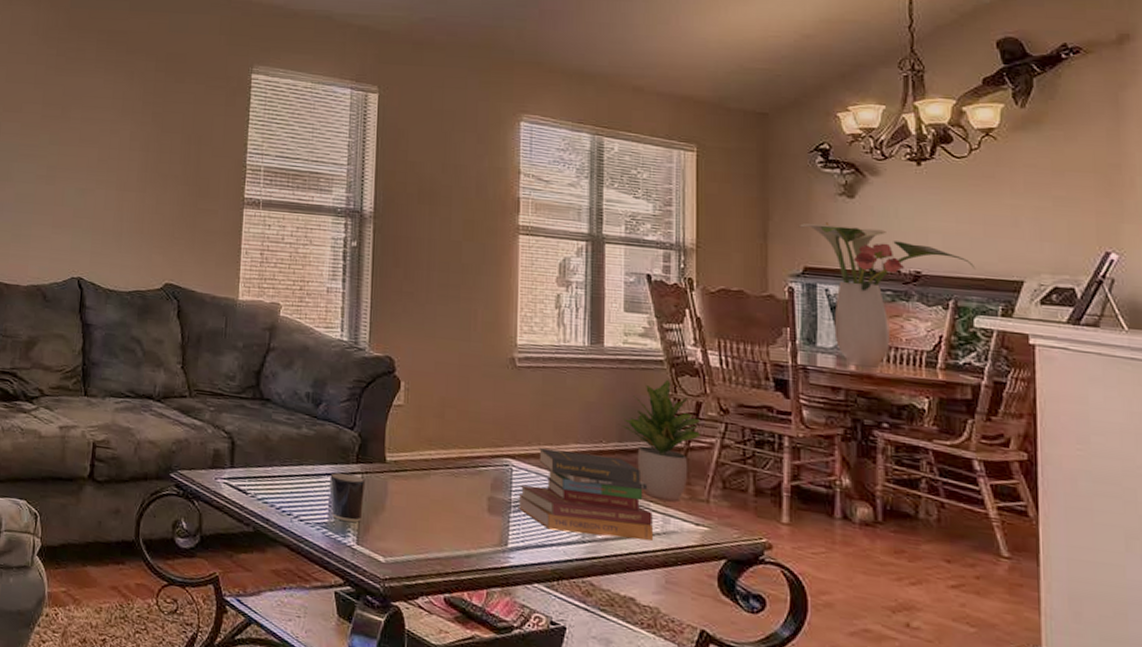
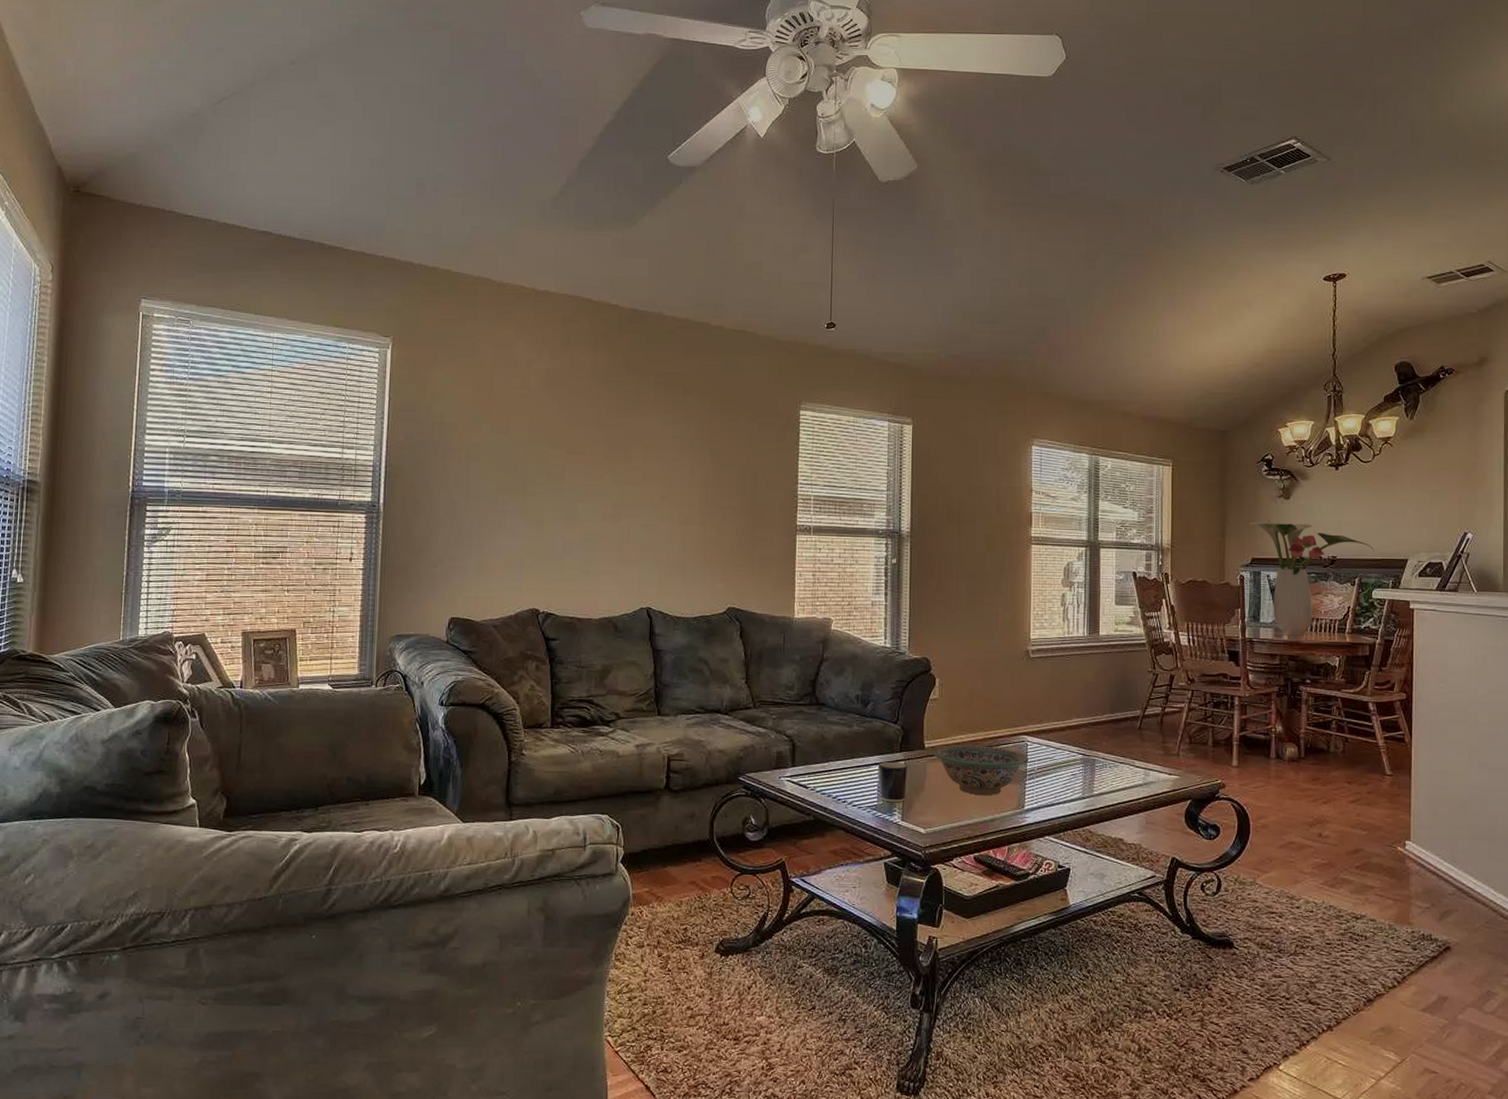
decorative bowl: none [395,461,513,527] -> present [933,745,1029,796]
books: present [517,448,654,542] -> none [1032,724,1138,792]
potted plant: present [617,379,700,503] -> none [1110,658,1173,758]

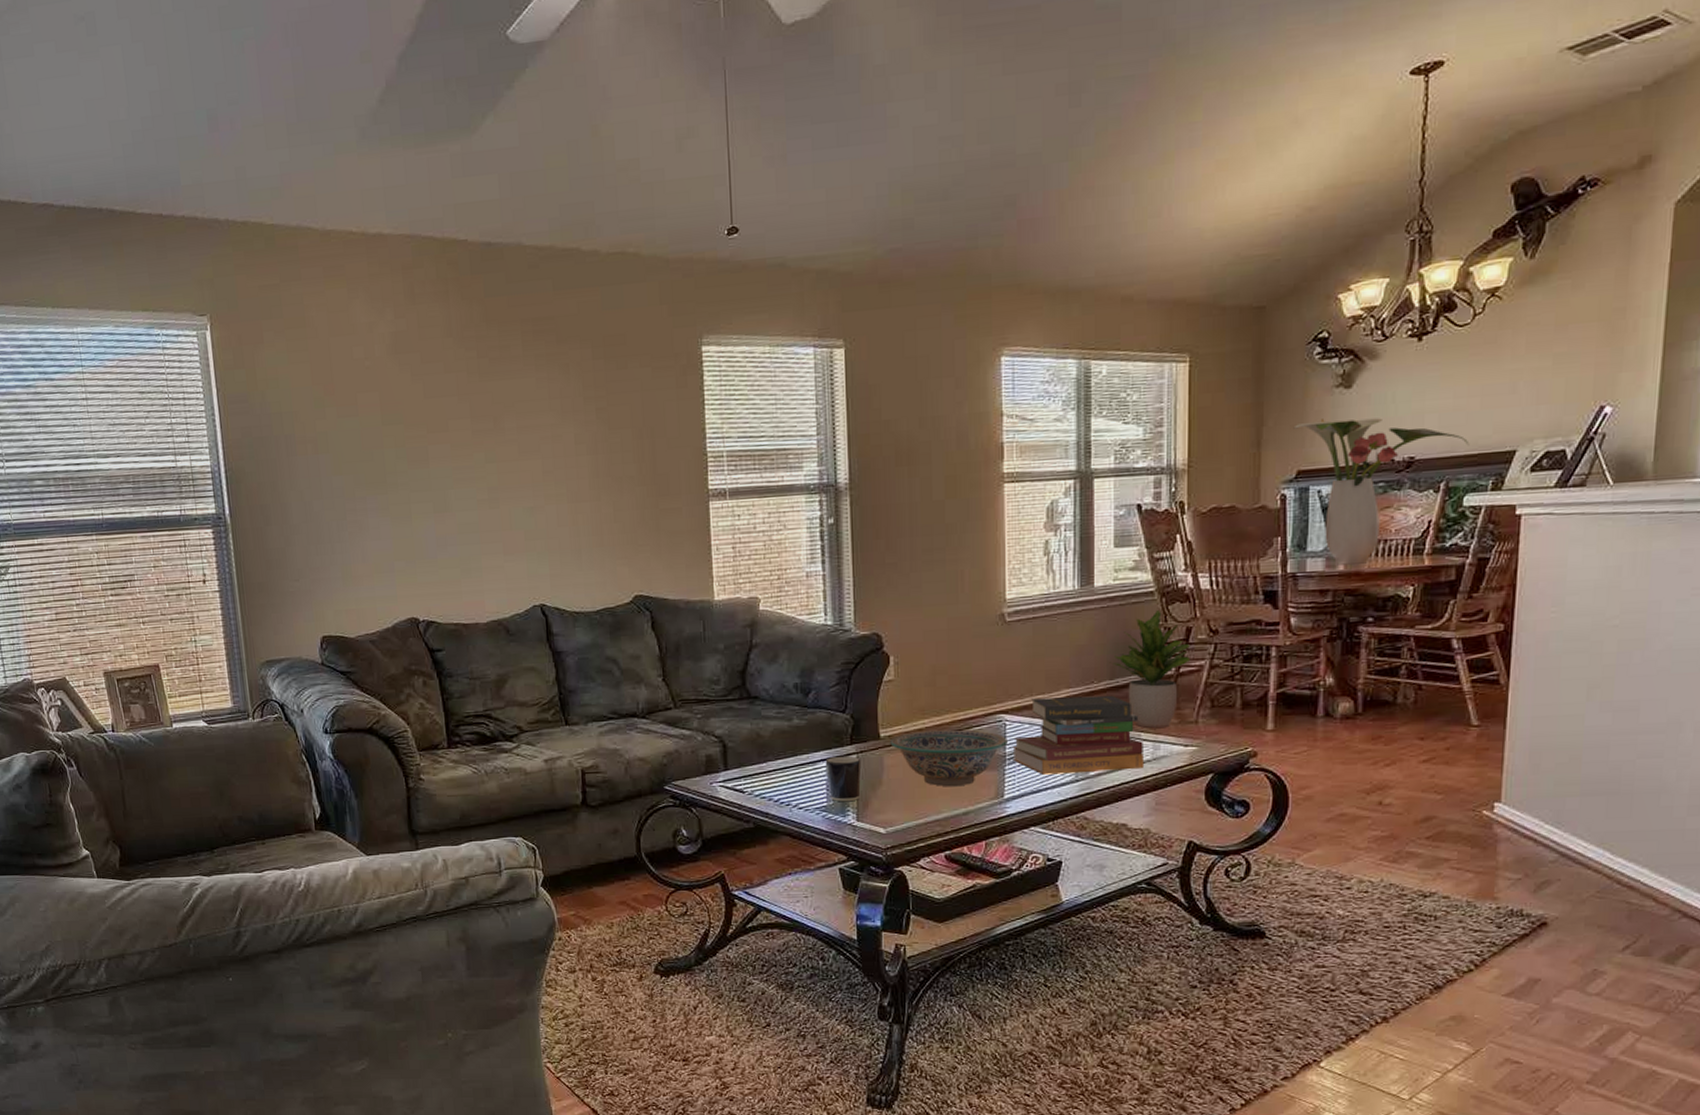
books: none [1032,724,1138,792] -> present [1012,695,1145,775]
potted plant: none [1110,658,1173,758] -> present [1108,609,1190,729]

